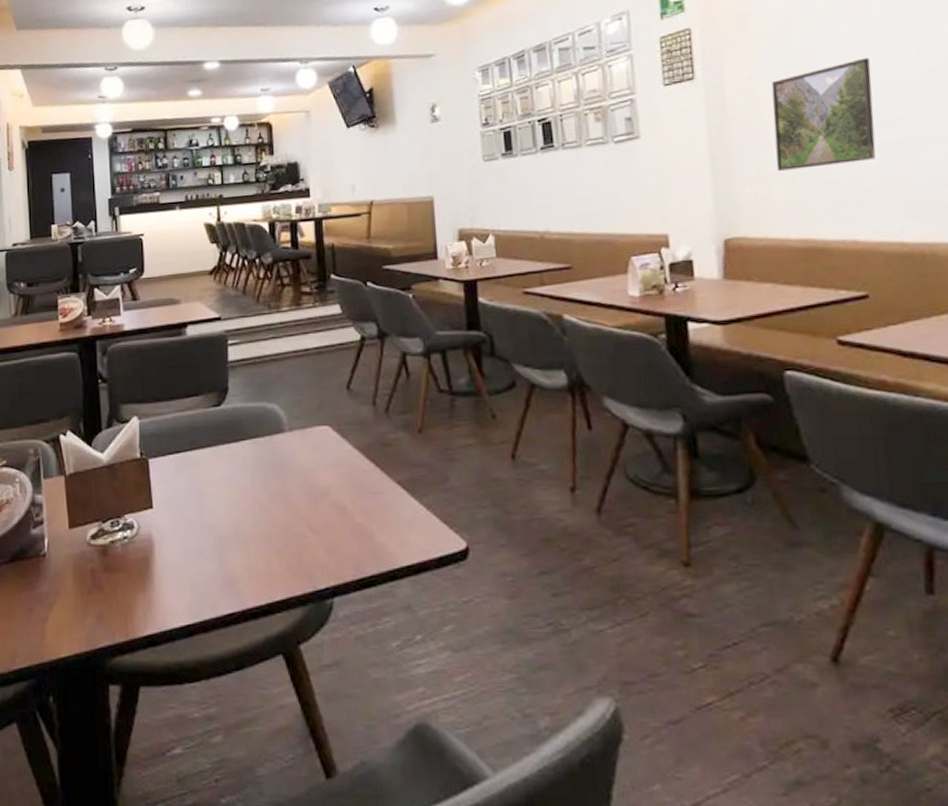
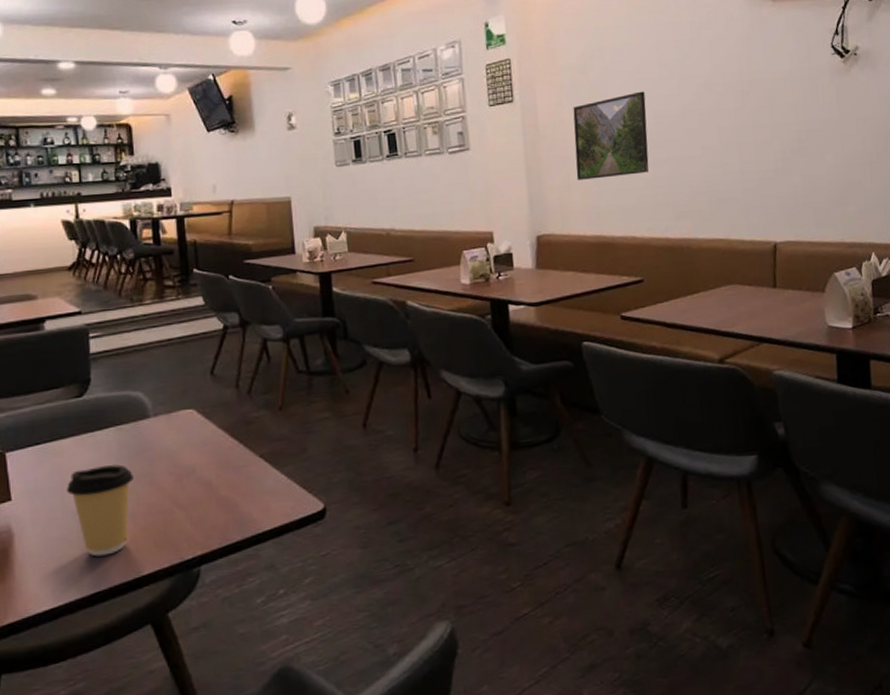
coffee cup: none [204,480,268,575] -> present [67,464,134,557]

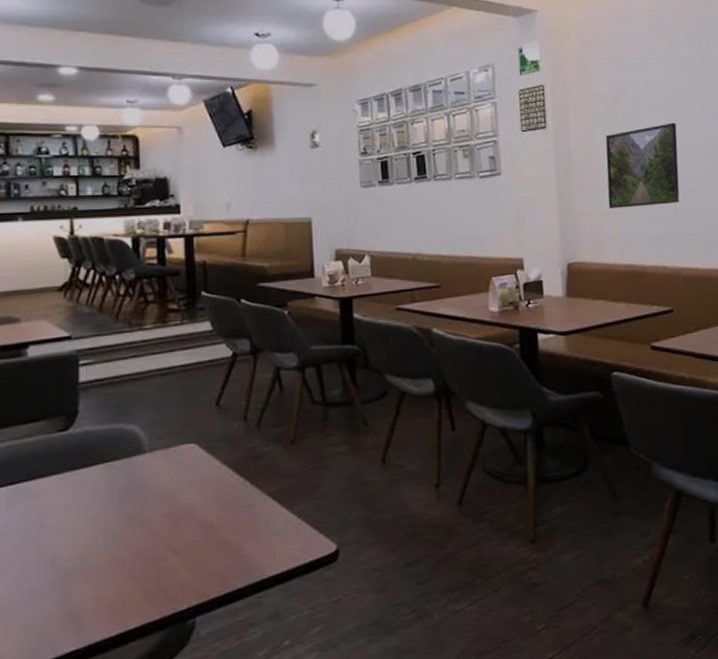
coffee cup: present [67,464,134,557] -> none [44,505,123,610]

